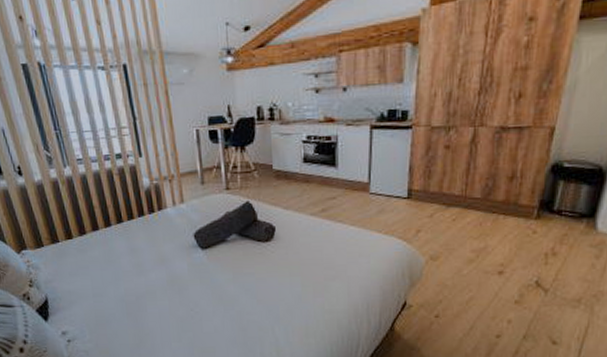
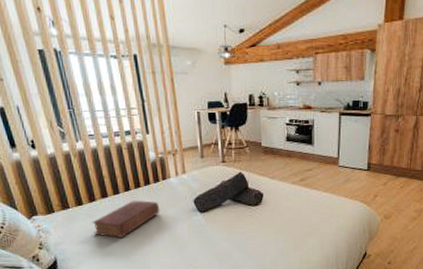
book: none [83,233,156,277] -> present [92,200,160,239]

